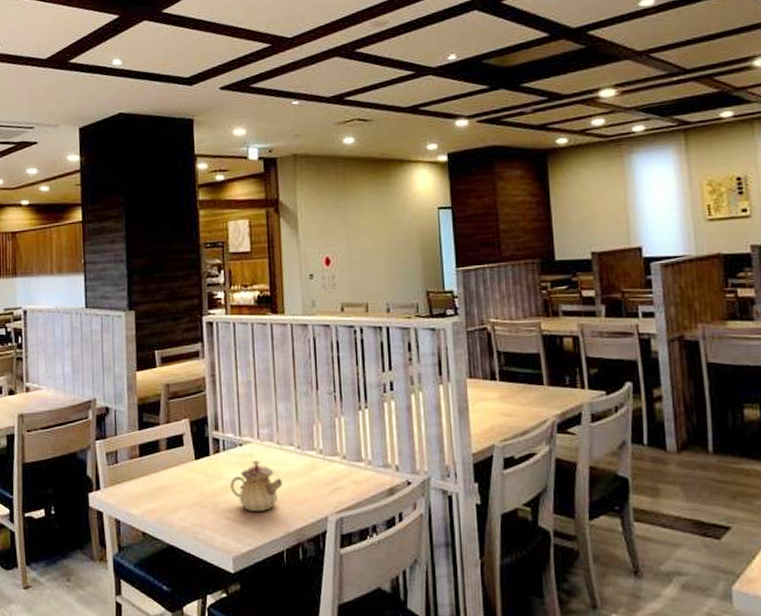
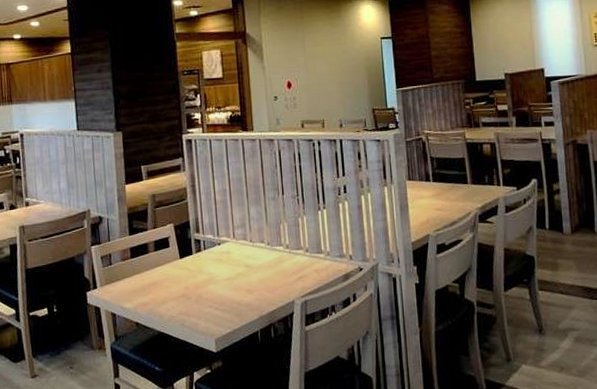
teapot: present [230,459,283,511] -> none [211,256,256,300]

